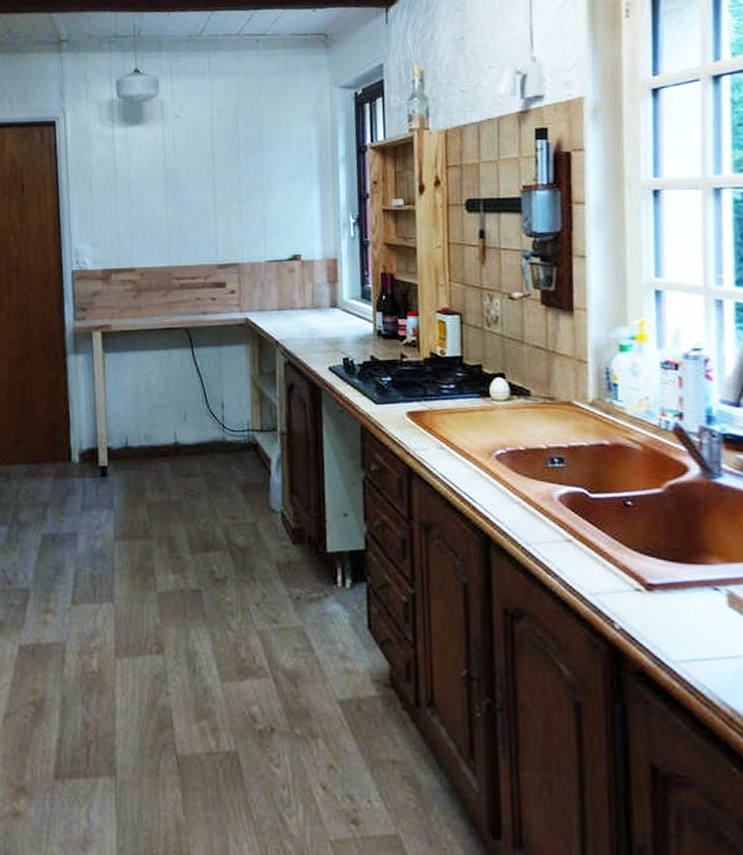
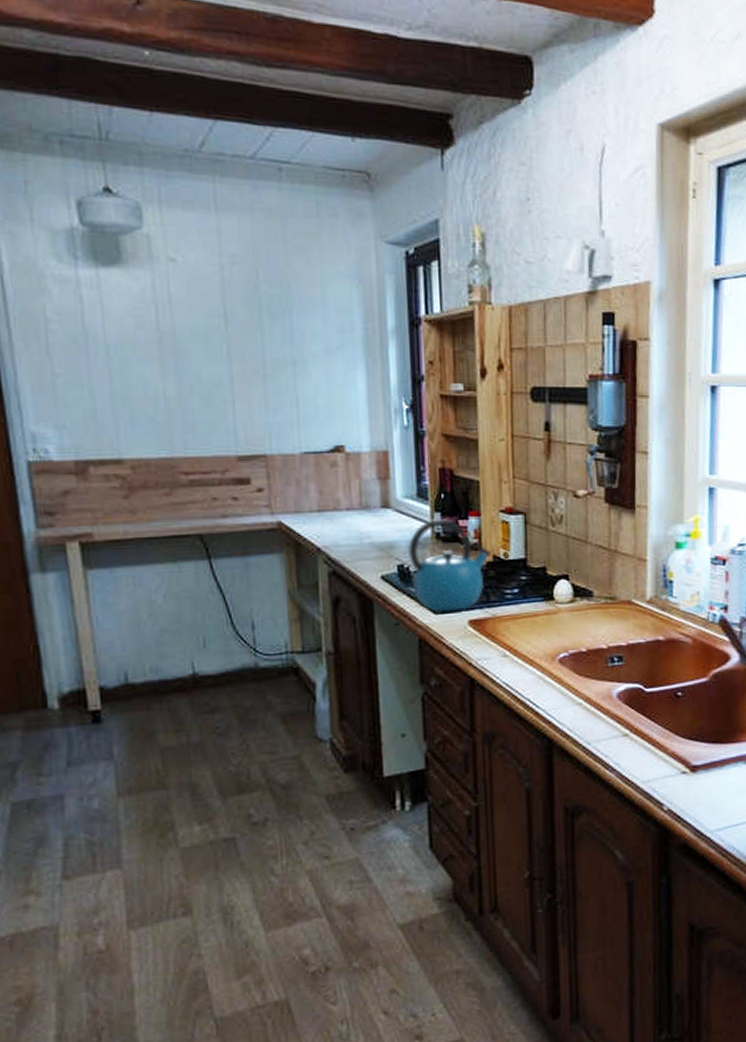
kettle: none [352,318,429,402] -> present [407,519,492,611]

